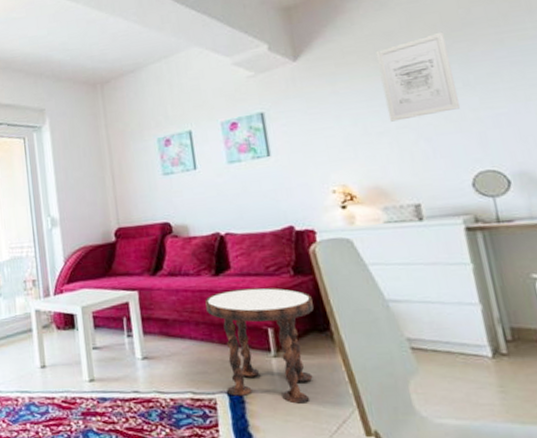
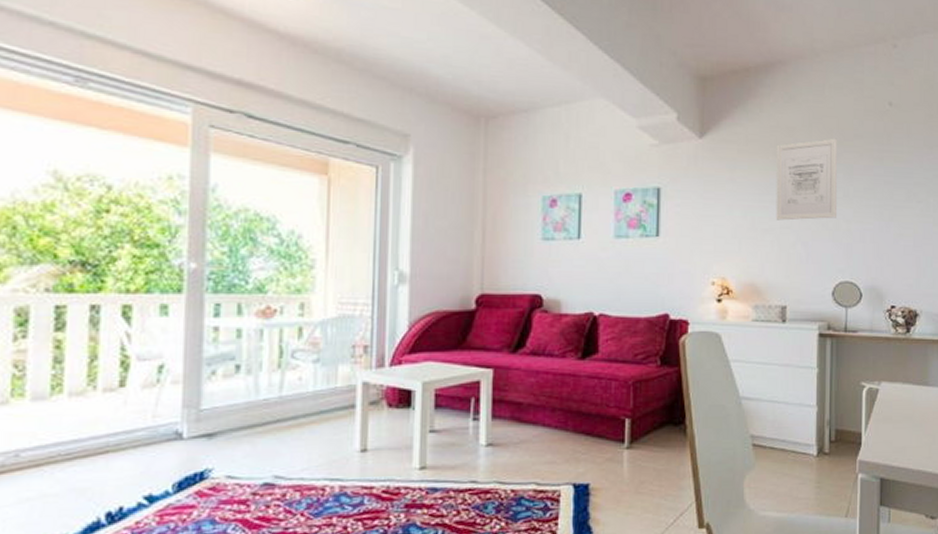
side table: present [205,287,314,404] -> none [566,375,673,497]

